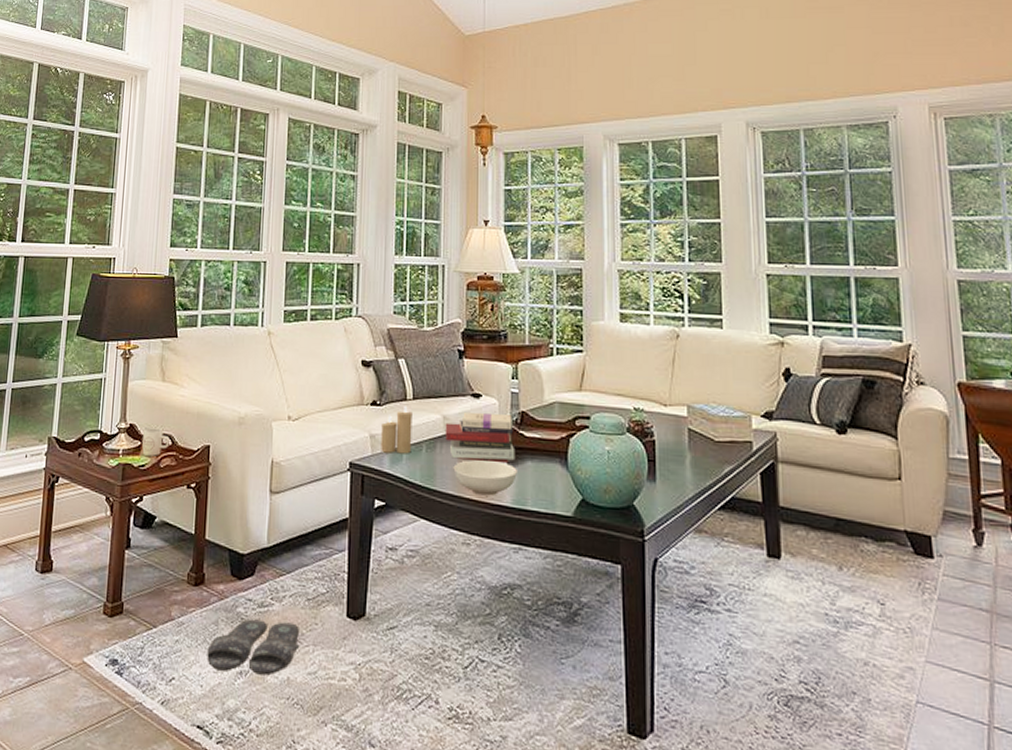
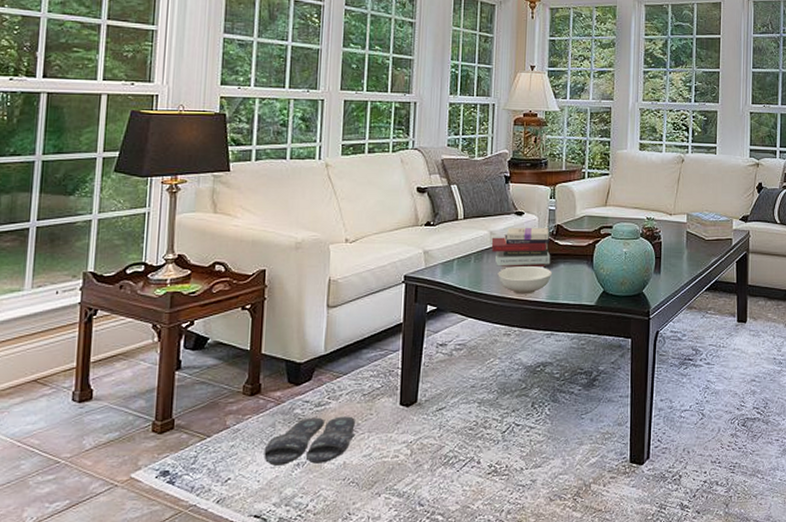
mug: present [141,428,170,456] -> none [191,257,223,283]
candle: present [381,405,412,454] -> none [433,224,463,265]

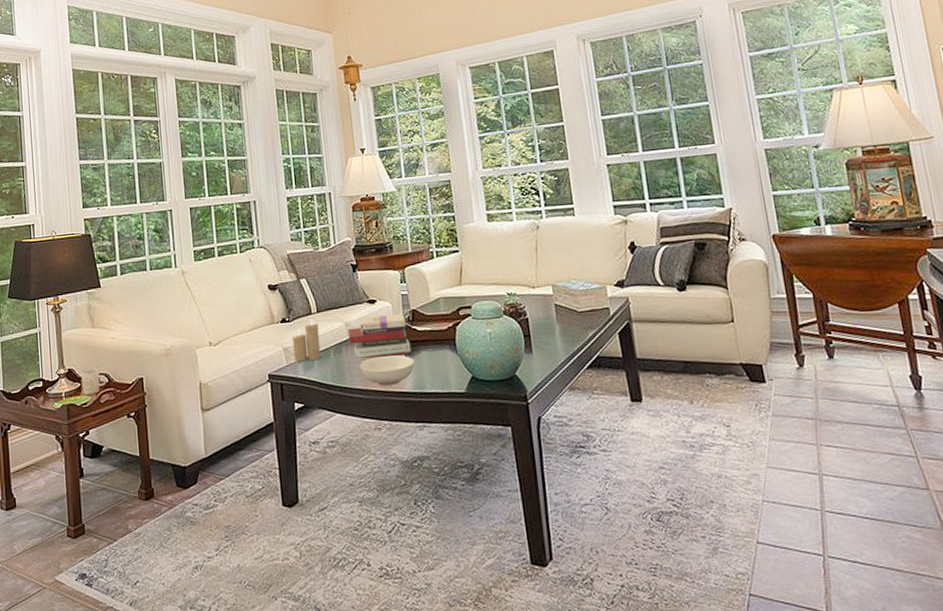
mug: none [191,257,223,283] -> present [81,369,107,395]
slippers: present [264,416,356,466] -> none [164,518,245,569]
candle: none [433,224,463,265] -> present [292,318,321,362]

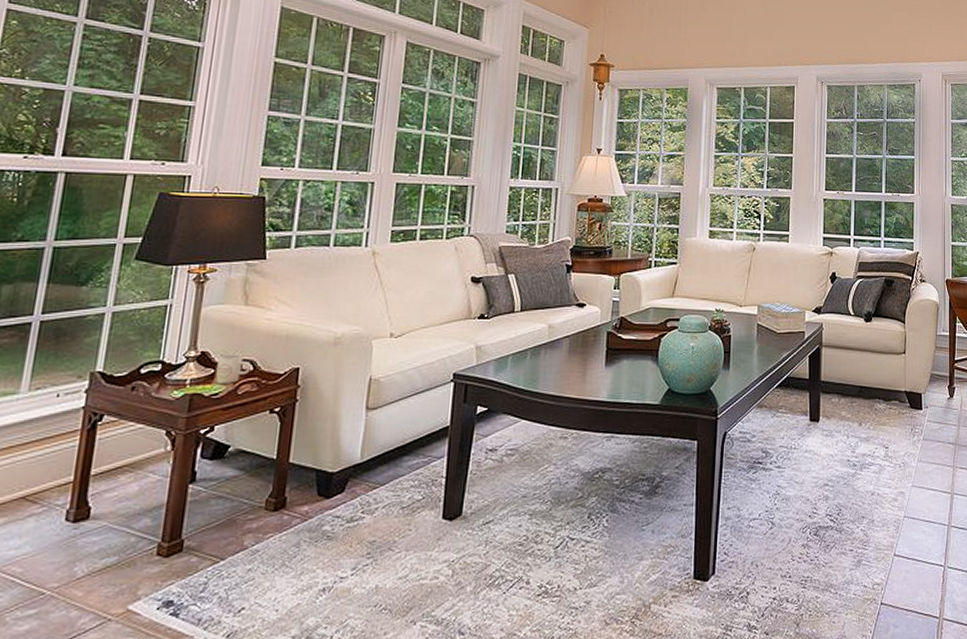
candle: present [292,318,321,362] -> none [486,317,519,362]
books: present [347,314,412,359] -> none [549,321,613,364]
bowl: present [359,355,414,386] -> none [555,362,614,394]

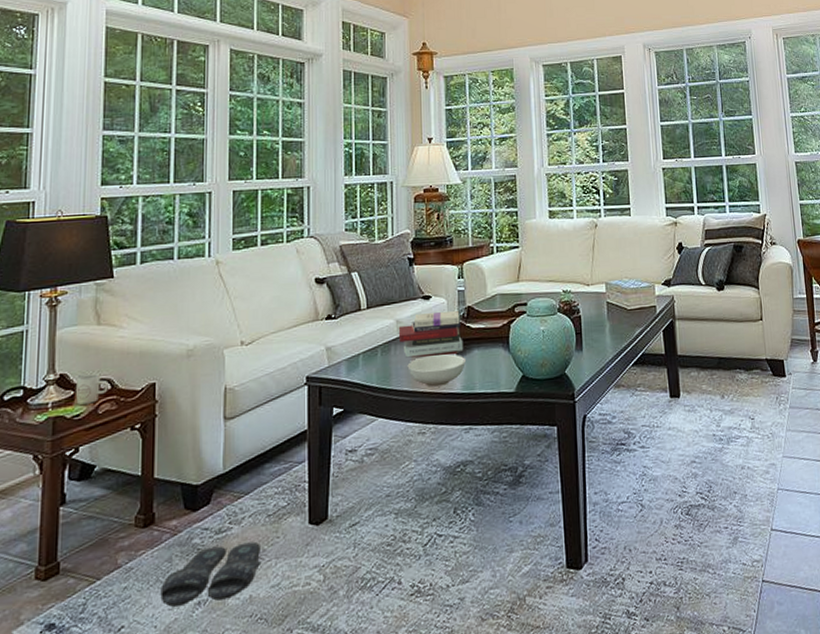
slippers: none [284,532,391,592] -> present [160,541,262,607]
books: none [549,321,613,364] -> present [398,311,464,358]
bowl: none [555,362,614,394] -> present [407,354,466,387]

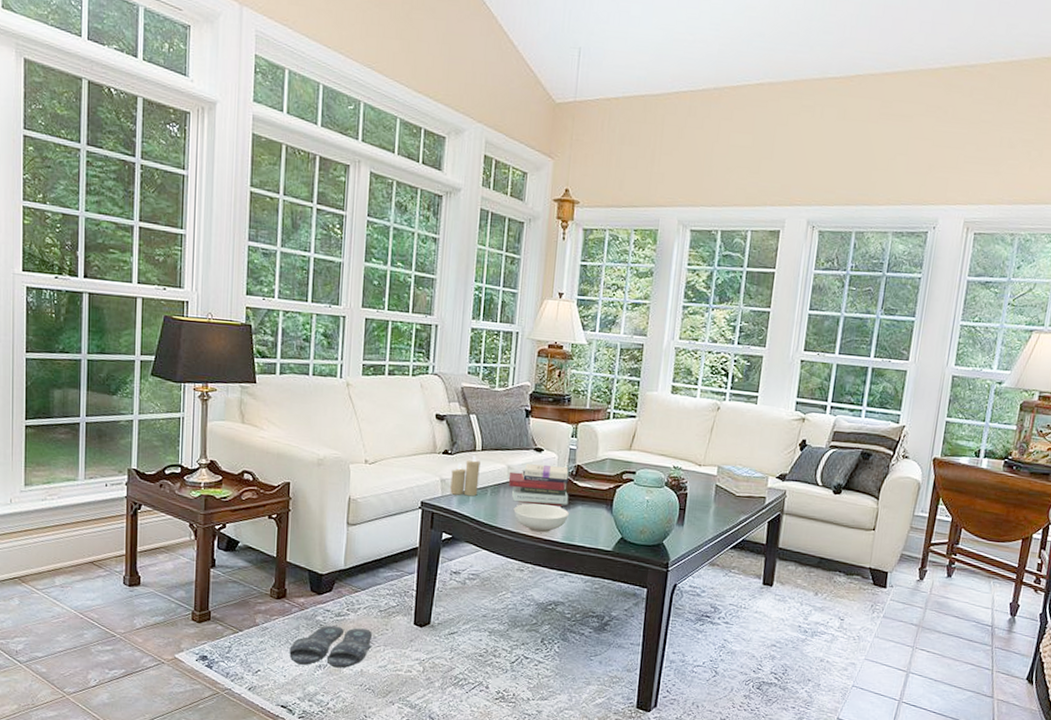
mug: present [75,374,109,405] -> none [223,464,251,490]
candle: none [337,315,367,363] -> present [450,455,480,497]

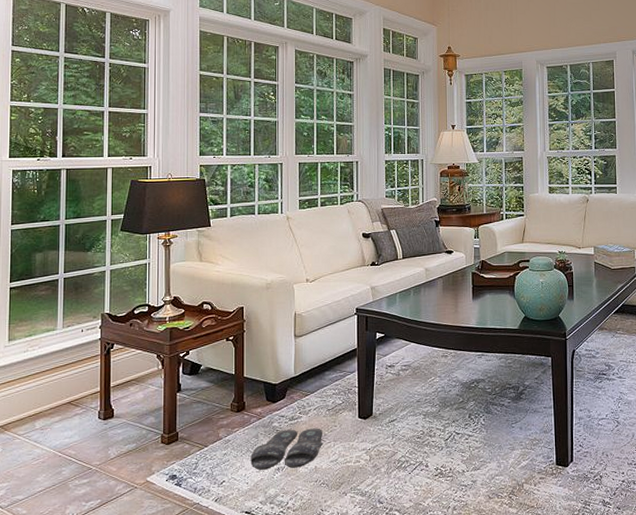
candle: present [450,455,480,497] -> none [379,263,403,299]
books: present [508,464,569,508] -> none [427,264,478,298]
bowl: present [513,503,569,533] -> none [434,297,479,322]

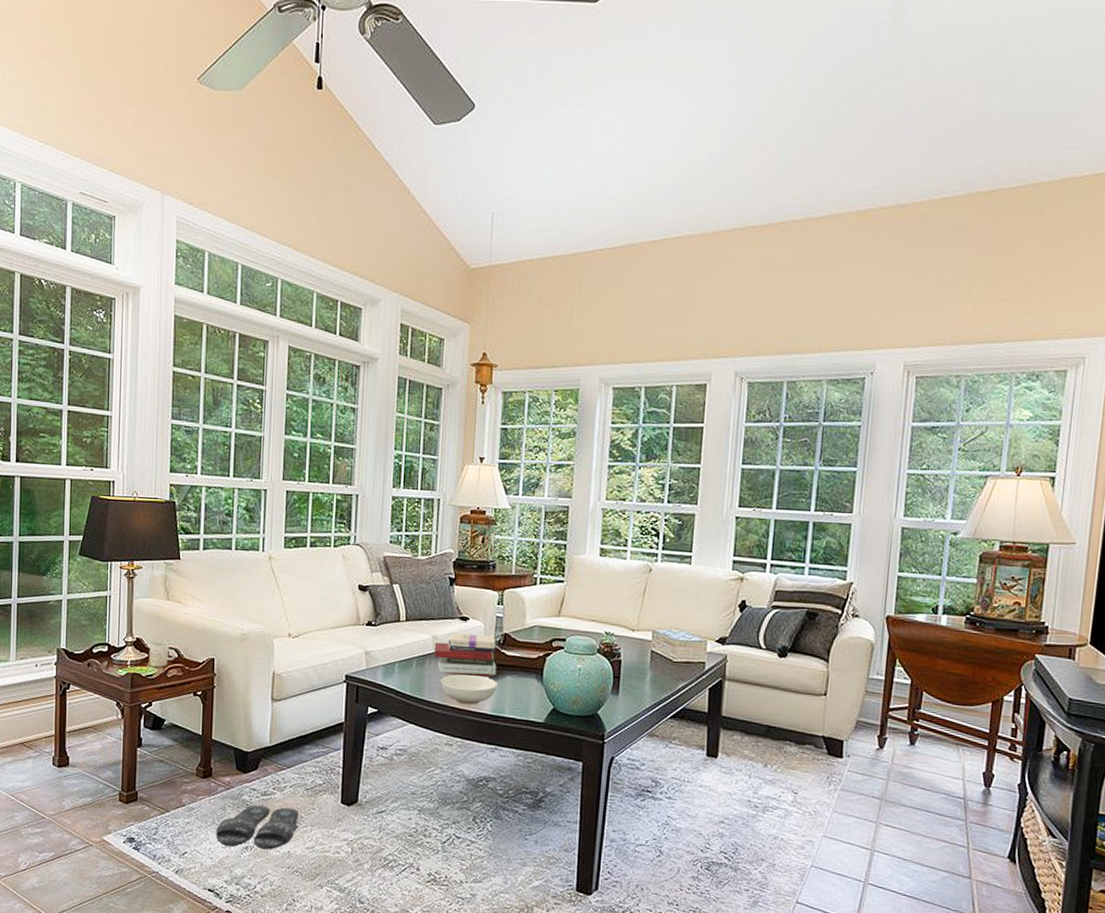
mug: none [185,298,209,320] -> present [148,642,176,667]
books: none [427,264,478,298] -> present [434,633,497,678]
bowl: none [434,297,479,322] -> present [440,674,497,705]

